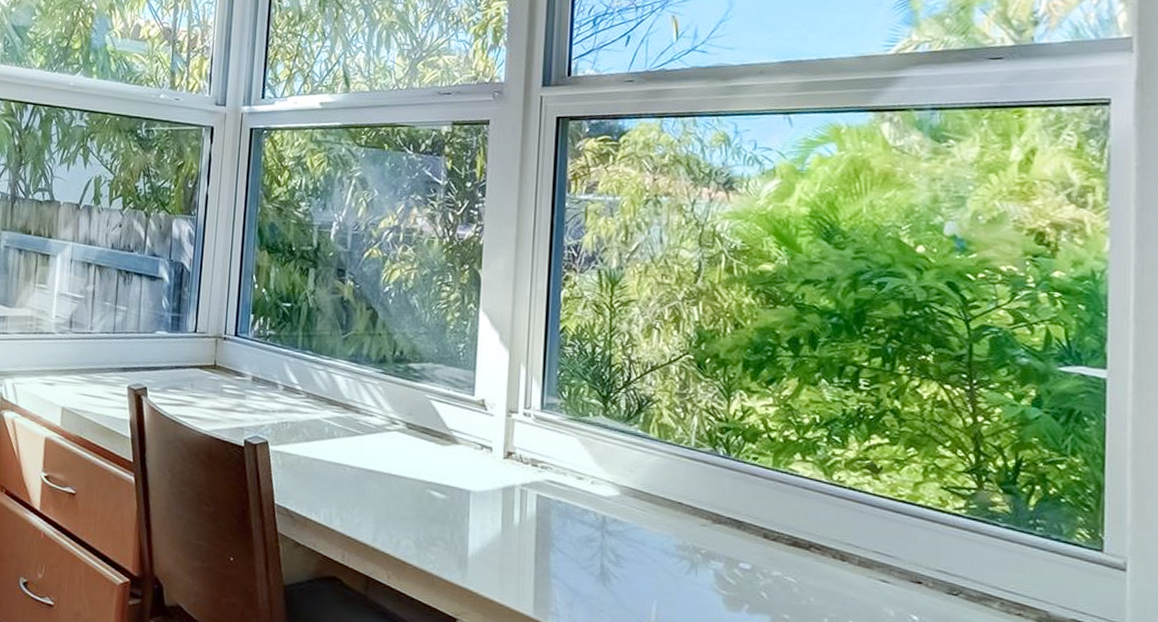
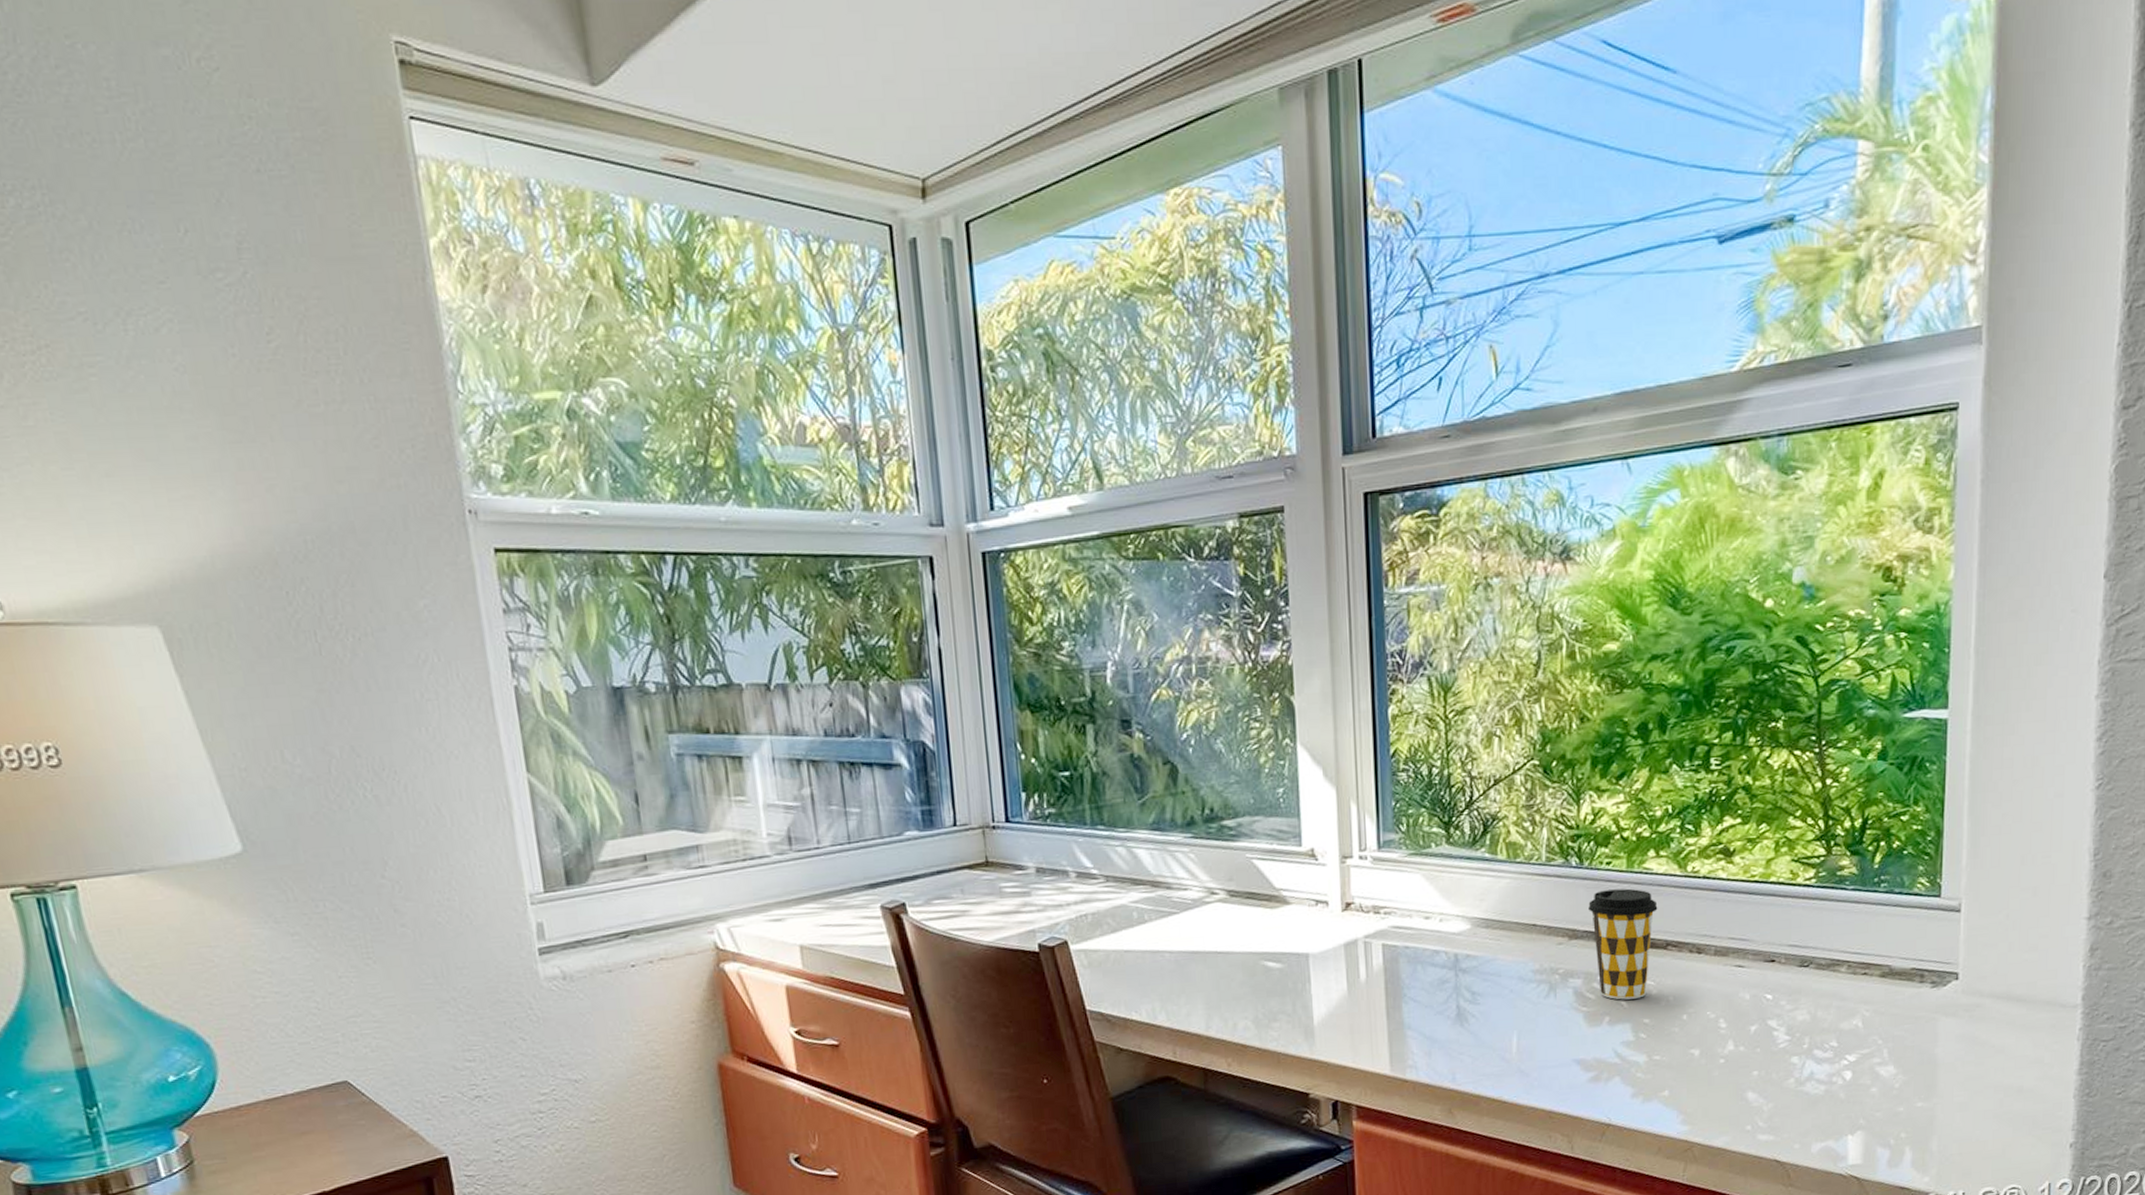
coffee cup: none [733,483,802,593] -> present [1588,888,1658,1000]

